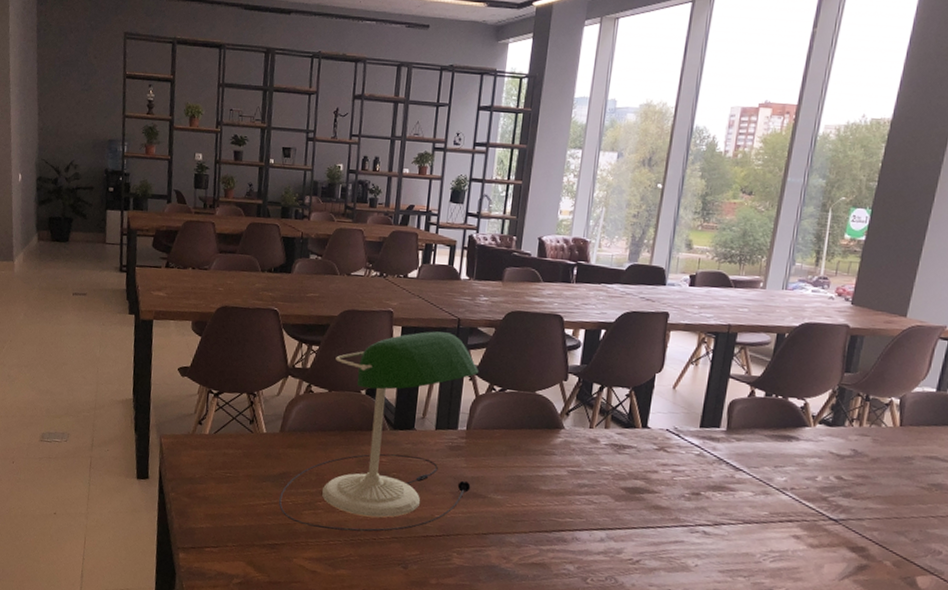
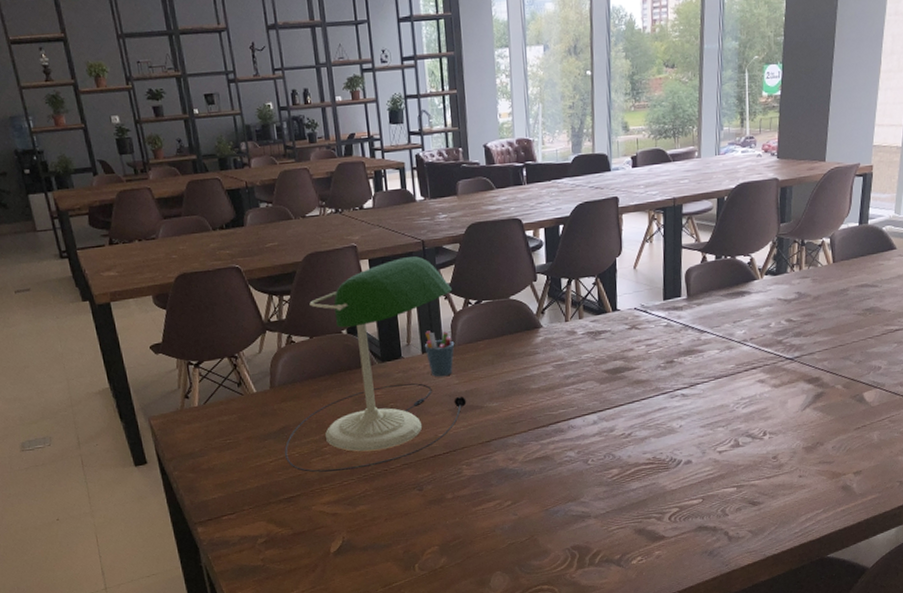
pen holder: none [439,408,471,458] -> present [424,330,455,377]

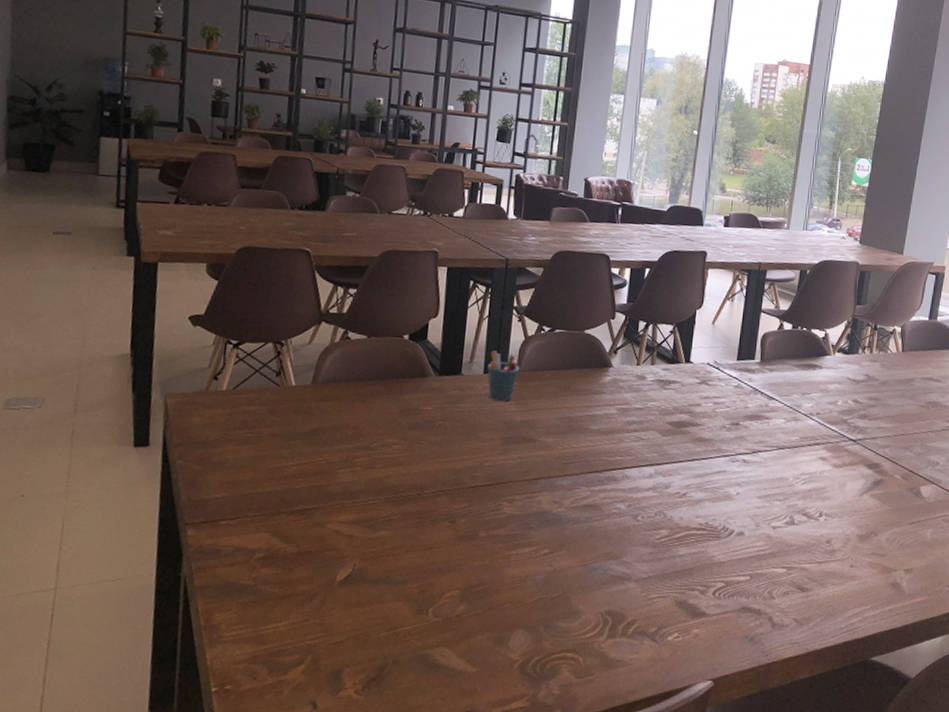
desk lamp: present [284,256,467,473] -> none [310,271,527,488]

